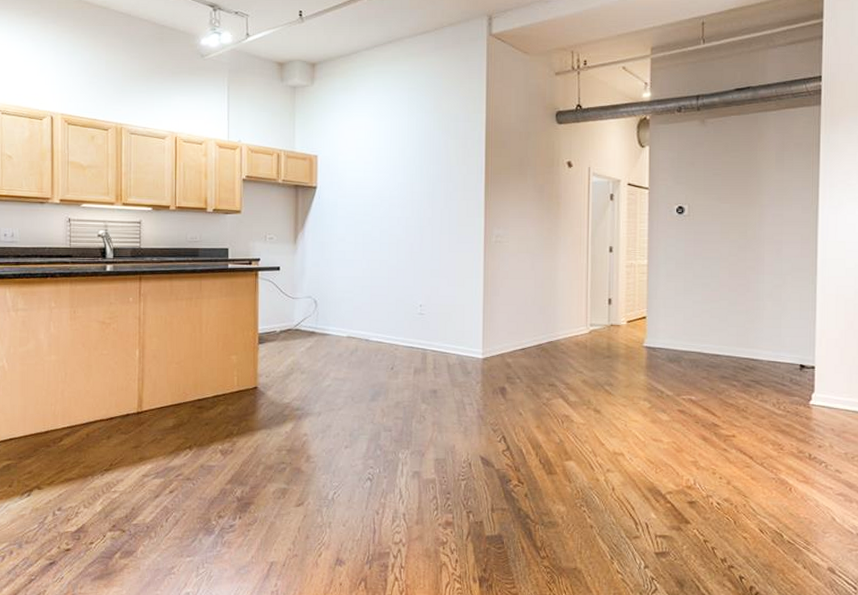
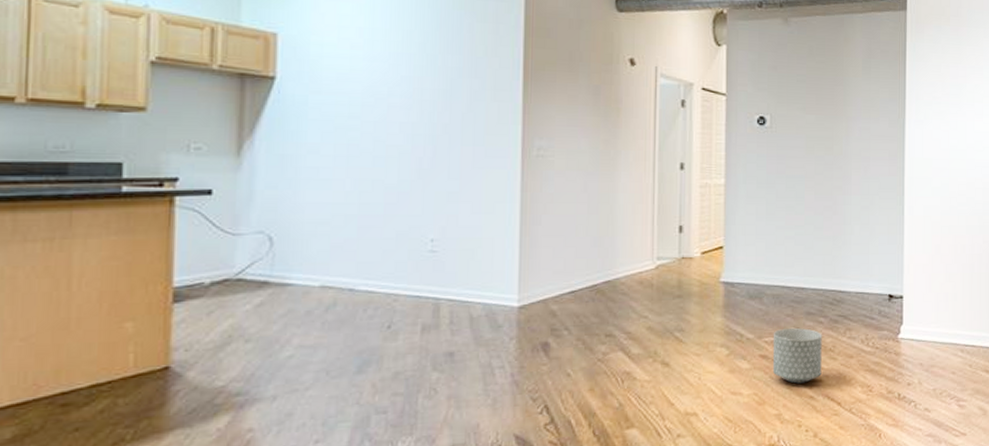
planter: none [689,388,735,437] -> present [772,327,822,384]

